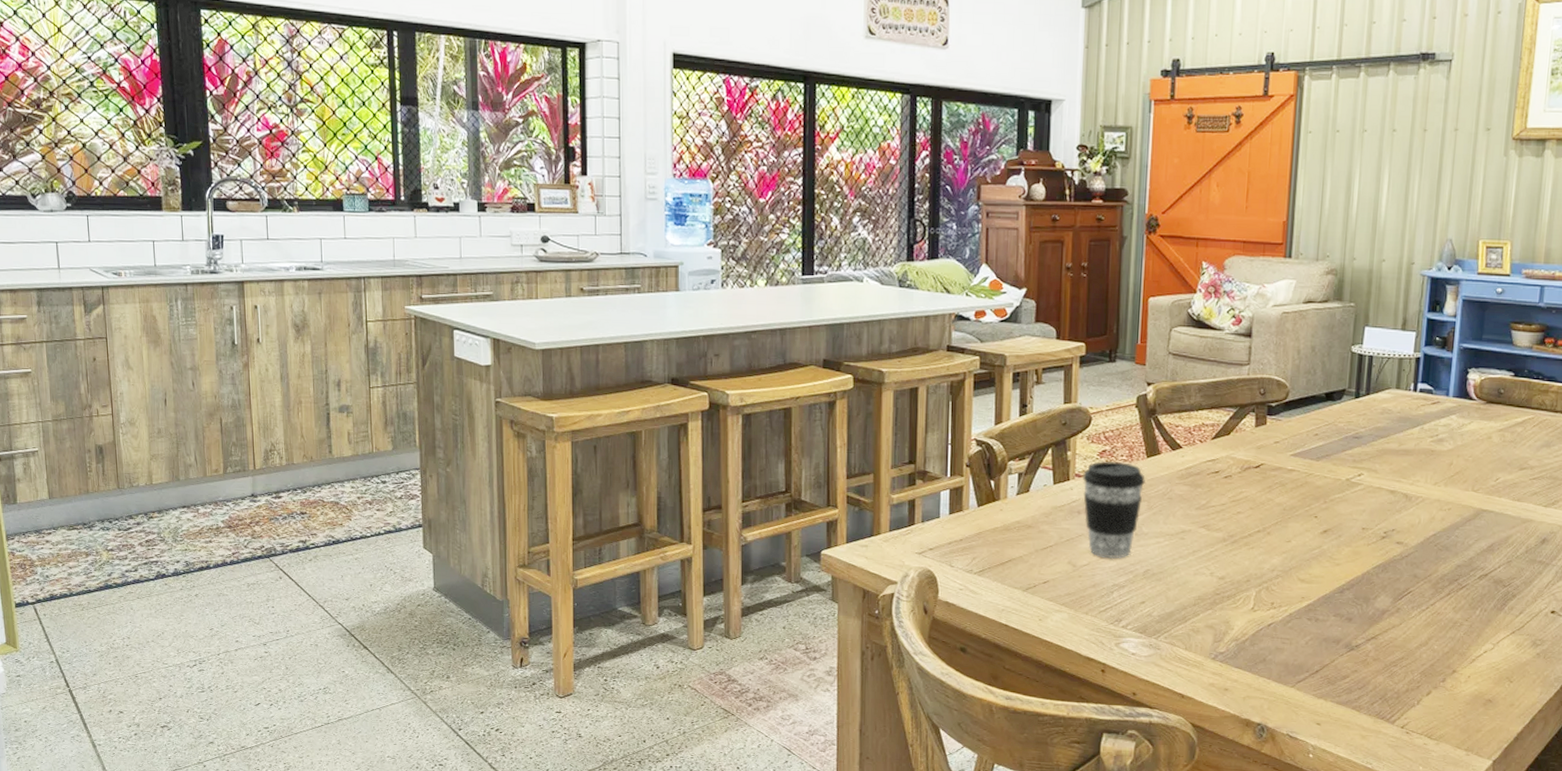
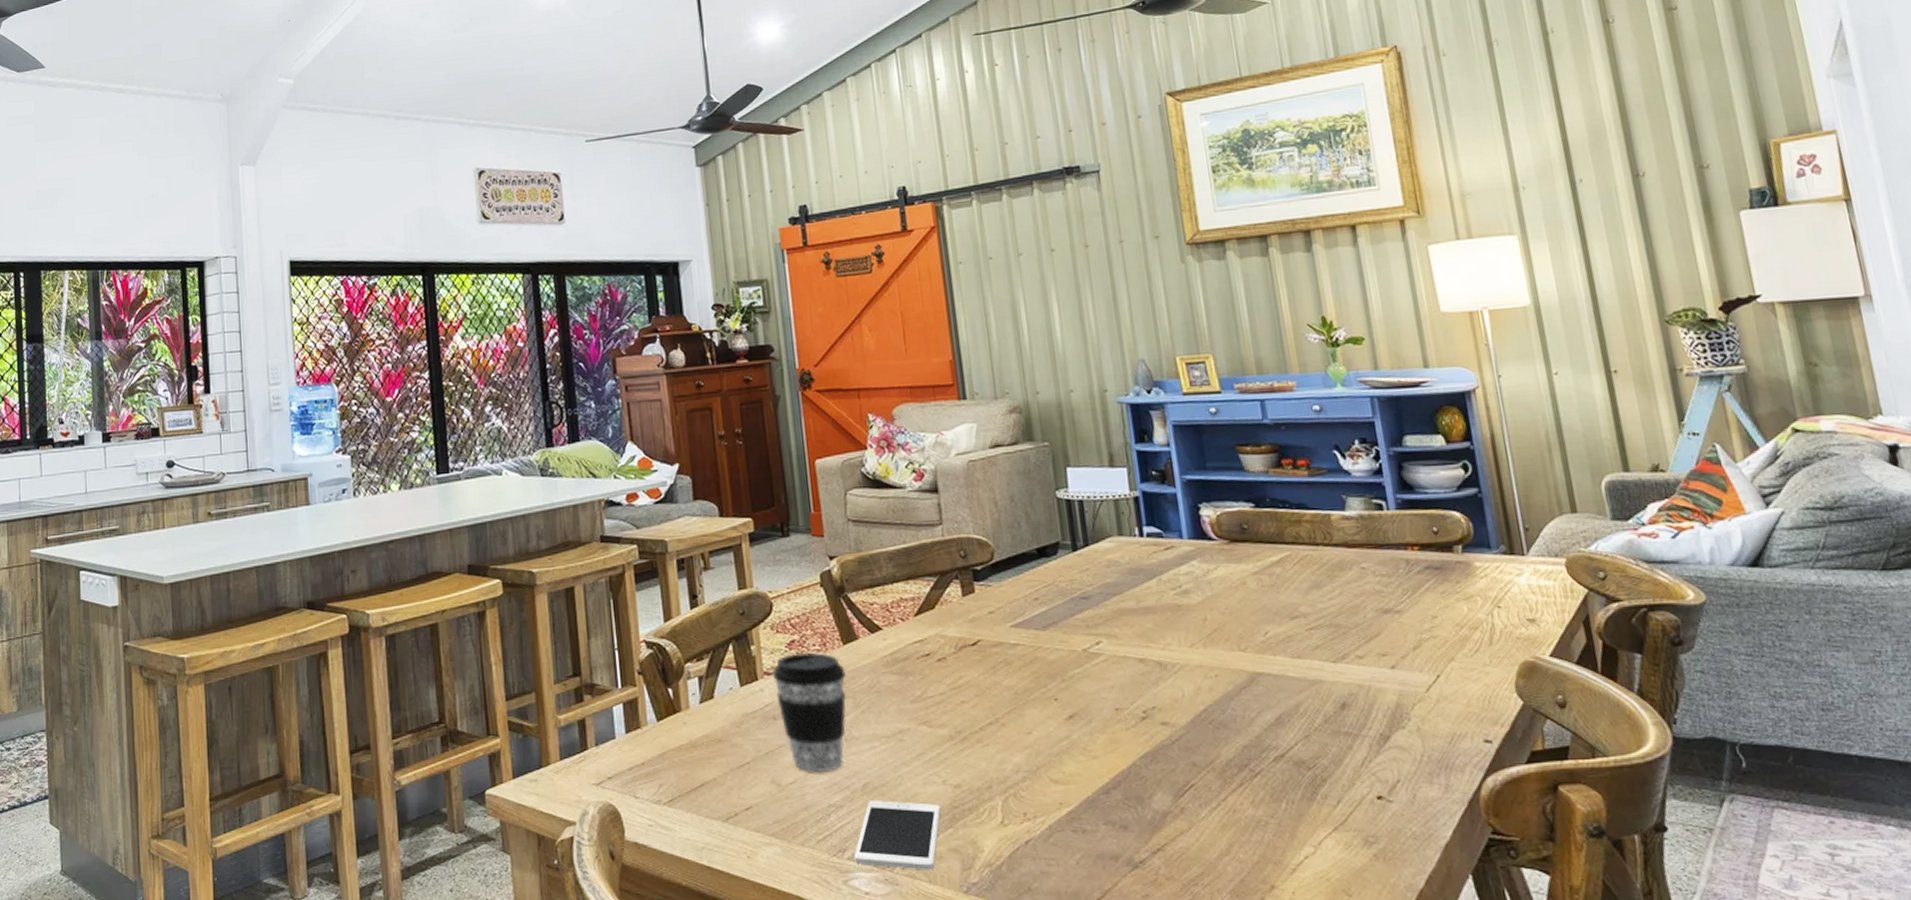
cell phone: none [1127,584,1205,640] -> present [854,800,941,870]

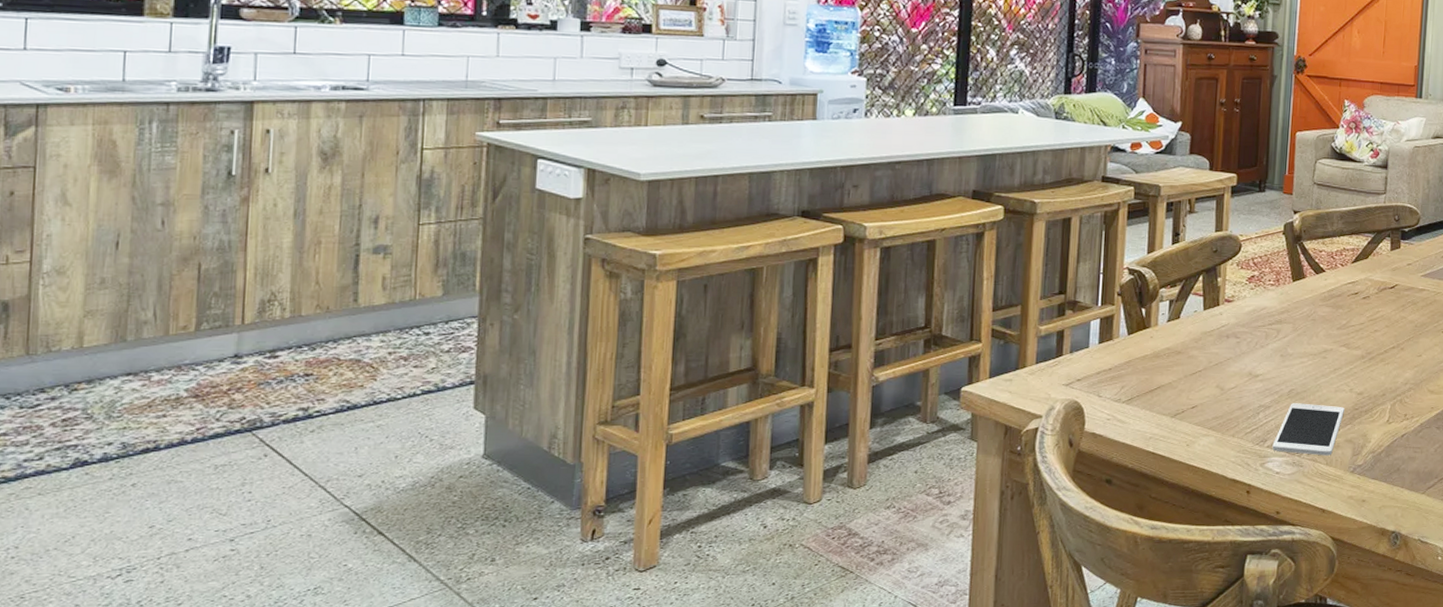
coffee cup: present [772,652,847,772] -> none [1232,285,1292,380]

